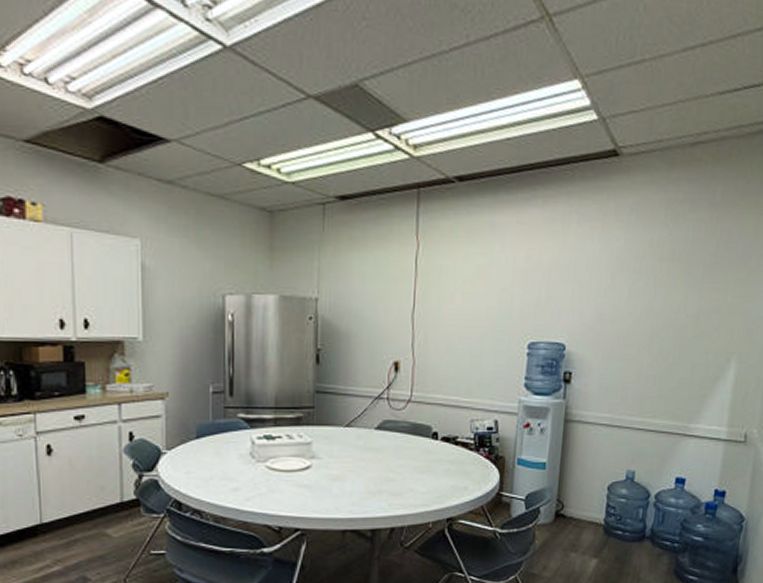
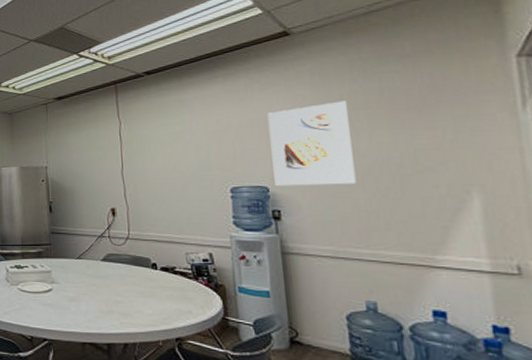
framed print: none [572,248,654,346] -> present [267,100,356,187]

